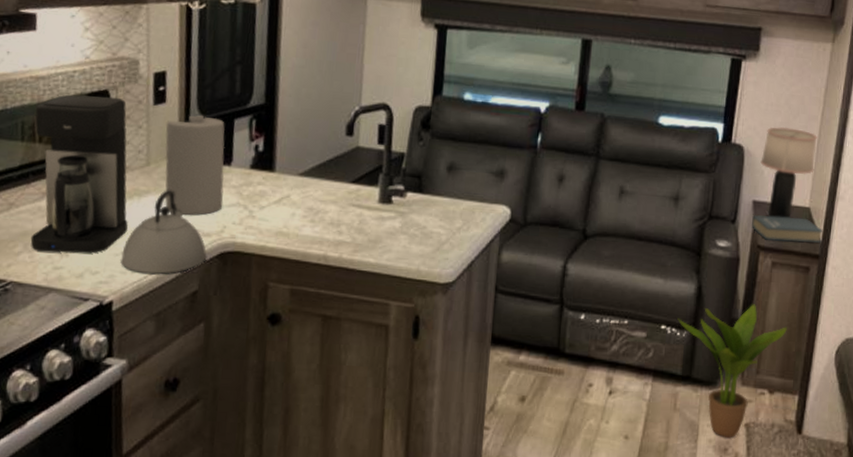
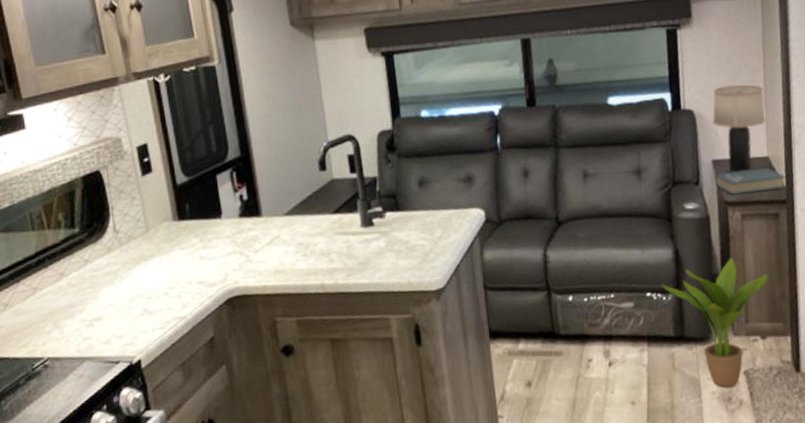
coffee maker: present [30,94,128,253] -> none [39,175,141,326]
kettle: present [121,190,207,274] -> none [140,250,216,330]
paper towel holder: present [165,115,225,216] -> none [156,177,222,271]

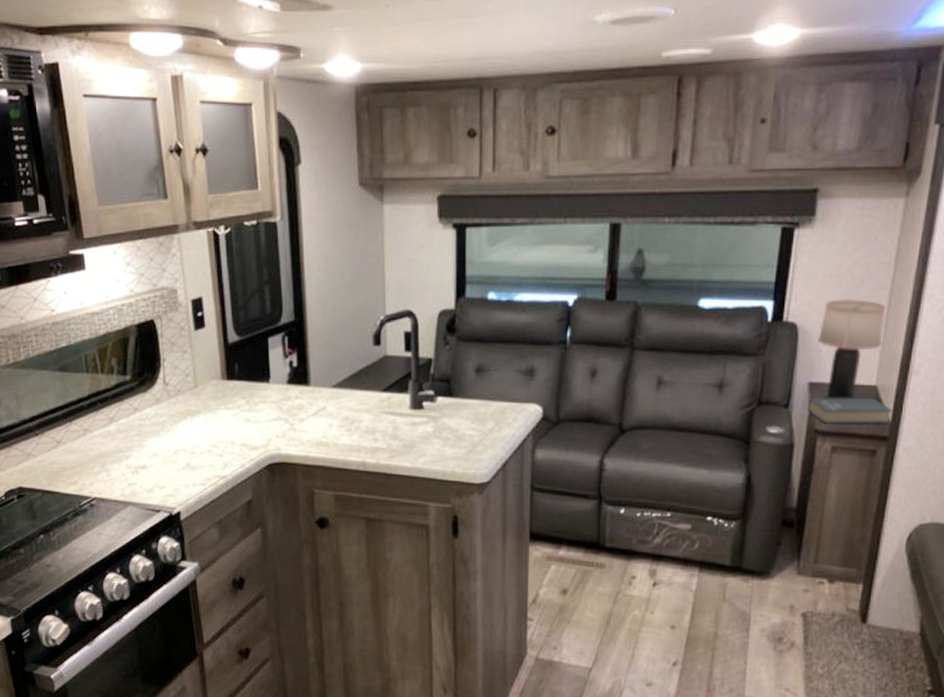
potted plant: present [660,257,768,388] -> none [725,492,850,627]

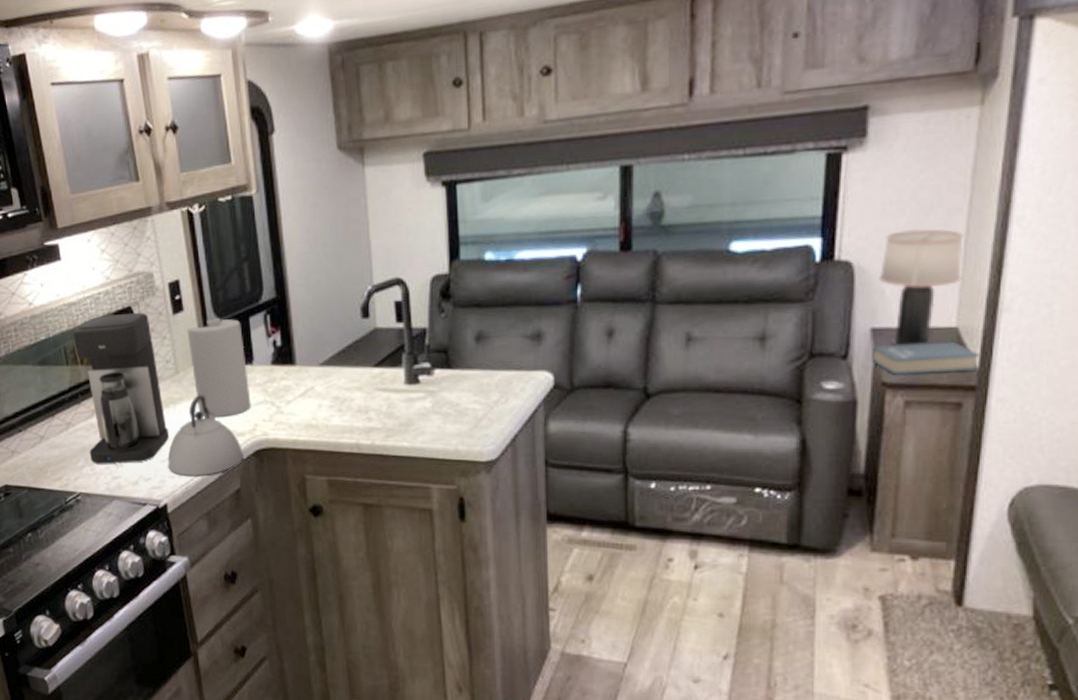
coffee maker: none [94,326,185,470] -> present [73,312,169,464]
kettle: none [183,409,257,486] -> present [167,395,244,476]
paper towel holder: none [207,336,266,432] -> present [187,317,251,418]

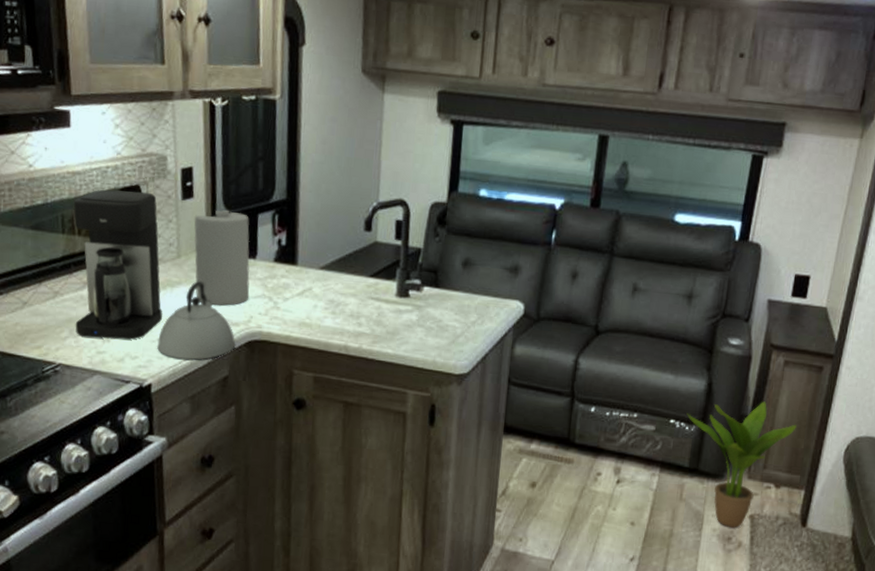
potted plant: none [776,454,933,612] -> present [686,401,797,528]
book: present [870,341,980,376] -> none [765,314,839,343]
table lamp: present [879,228,965,347] -> none [778,225,840,319]

